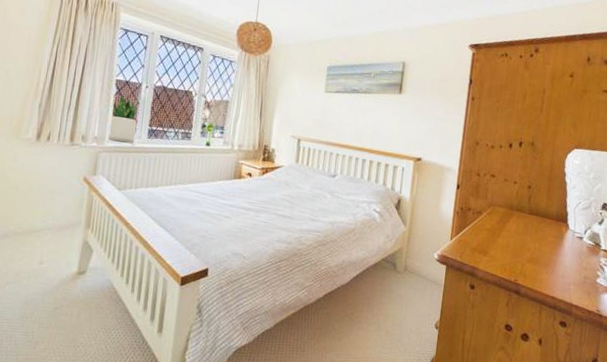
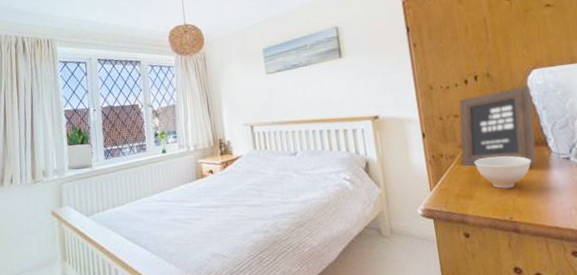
picture frame: none [485,160,567,236] -> present [458,85,537,168]
bowl: none [497,219,549,253] -> present [474,155,532,189]

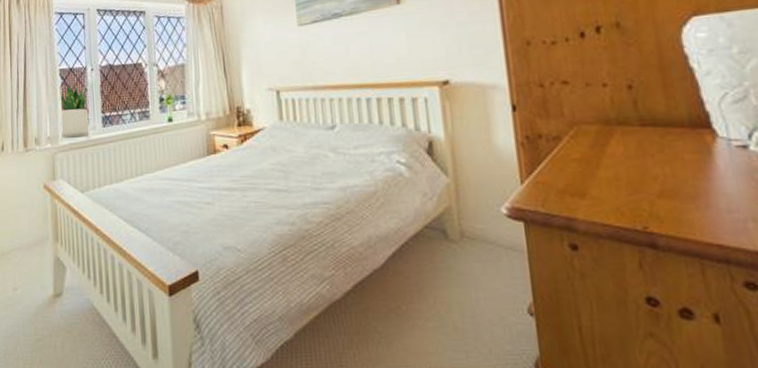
picture frame: present [458,85,537,168] -> none [569,39,691,154]
bowl: present [474,155,532,189] -> none [590,139,683,186]

